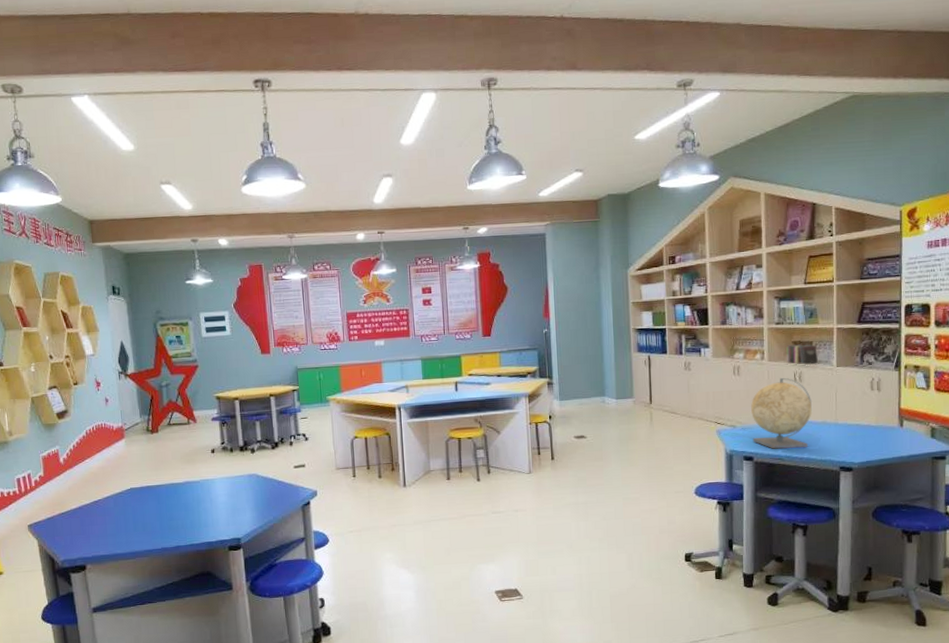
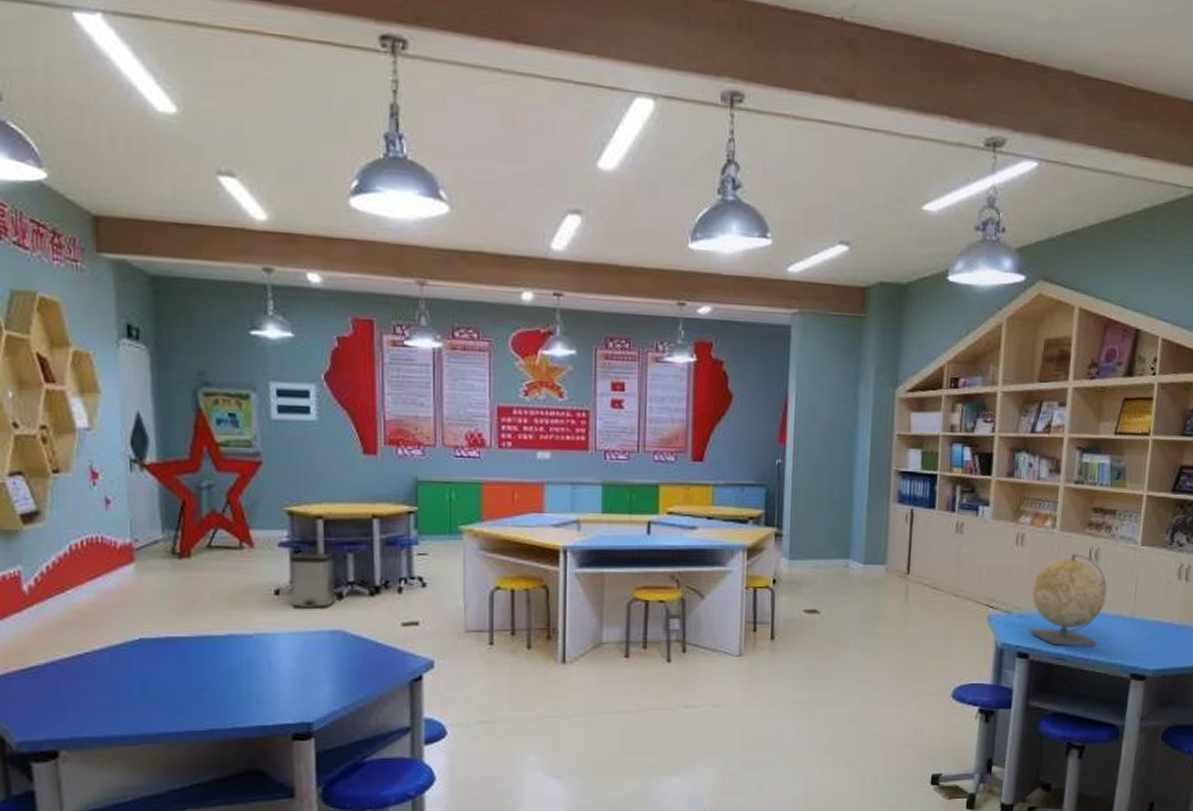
pedal bin: none [219,422,250,462] -> present [289,553,335,610]
books: present [786,344,819,366] -> none [1081,512,1121,541]

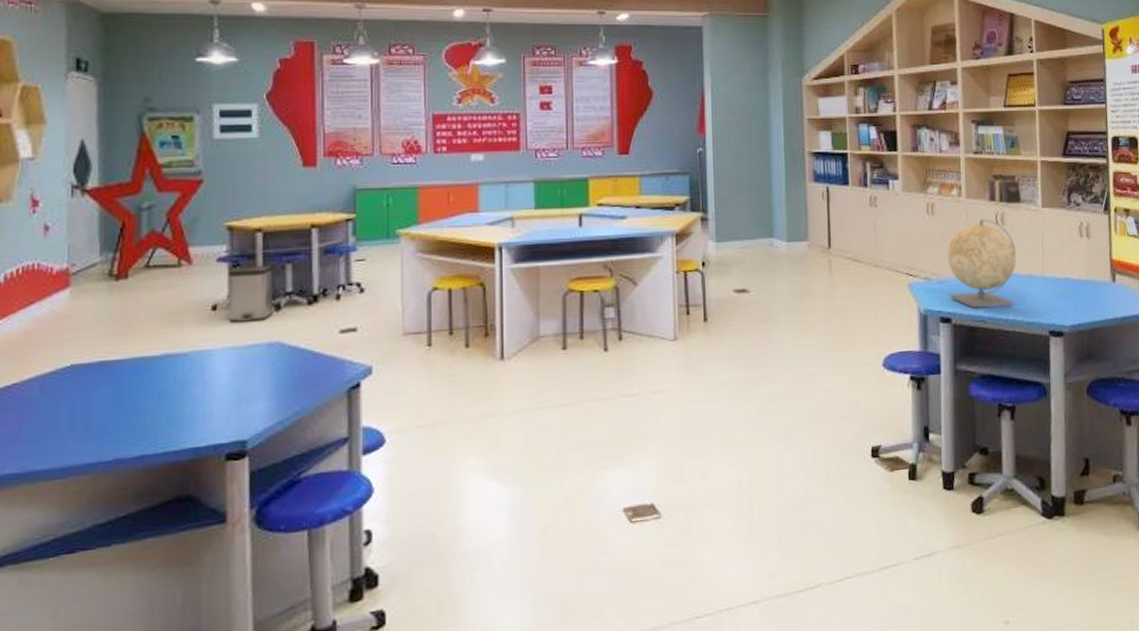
books: none [1081,512,1121,541] -> present [985,179,1022,205]

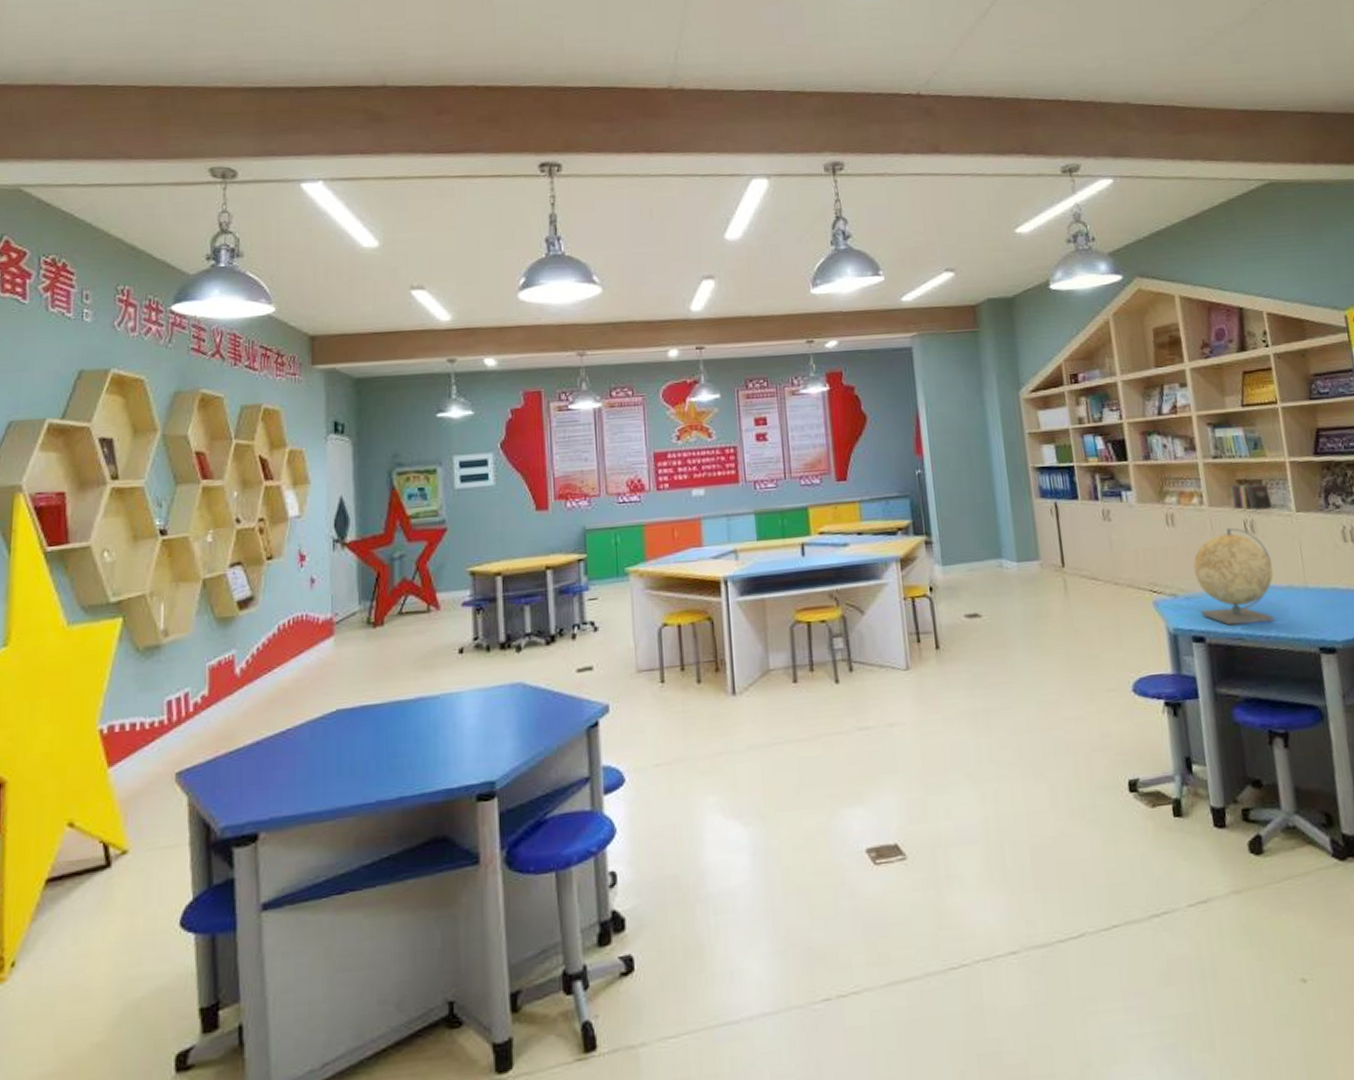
pedal bin: present [227,265,273,324] -> none [472,607,514,667]

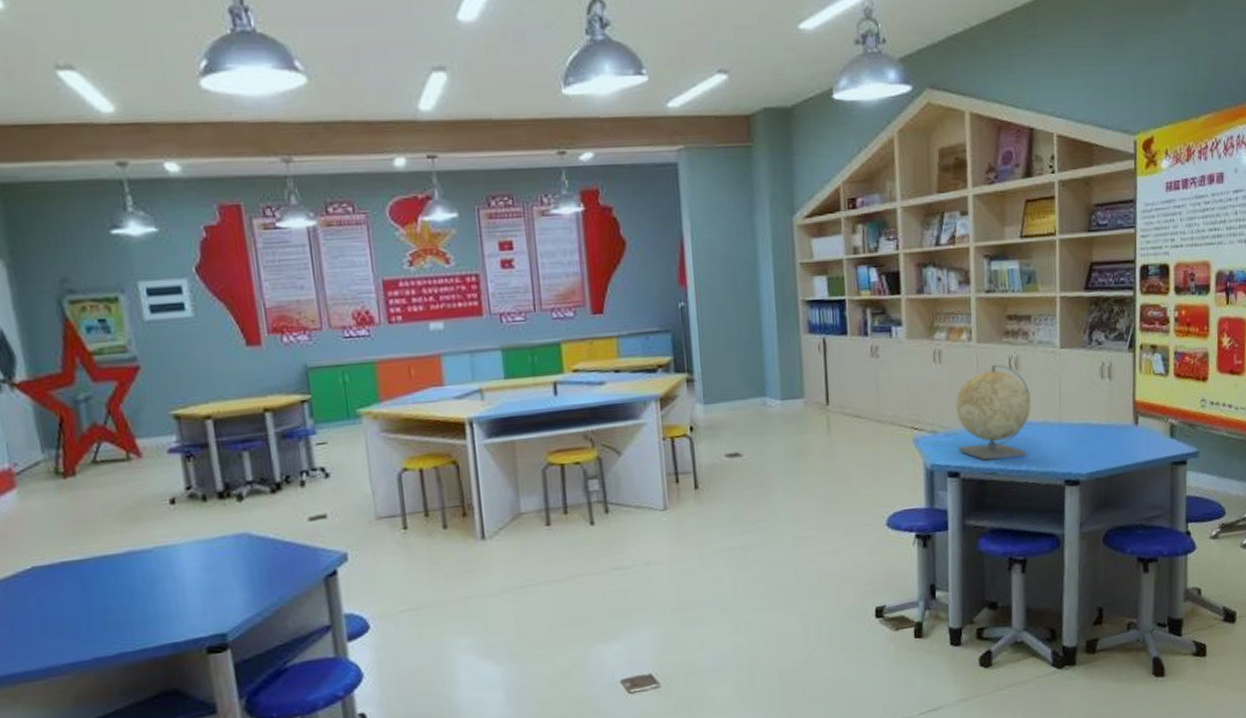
books: present [1229,483,1273,512] -> none [998,319,1039,348]

